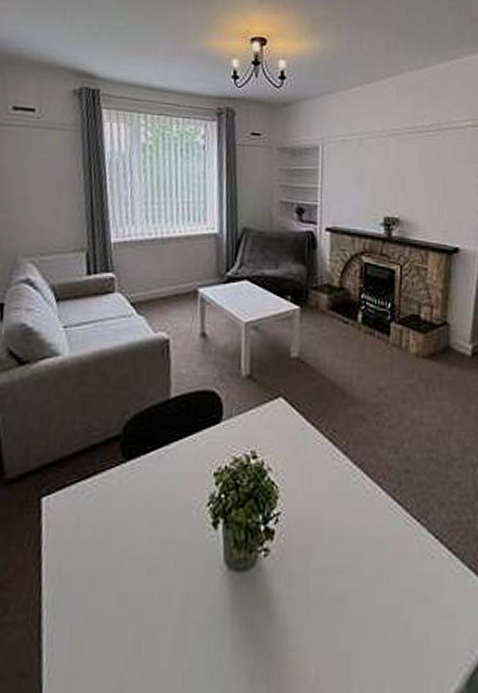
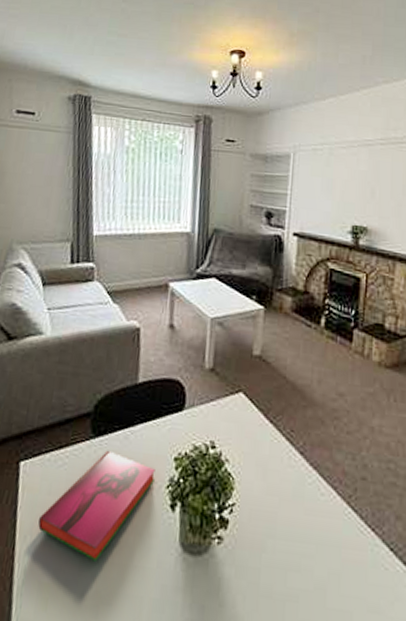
hardback book: none [67,473,194,594] -> present [38,450,155,562]

